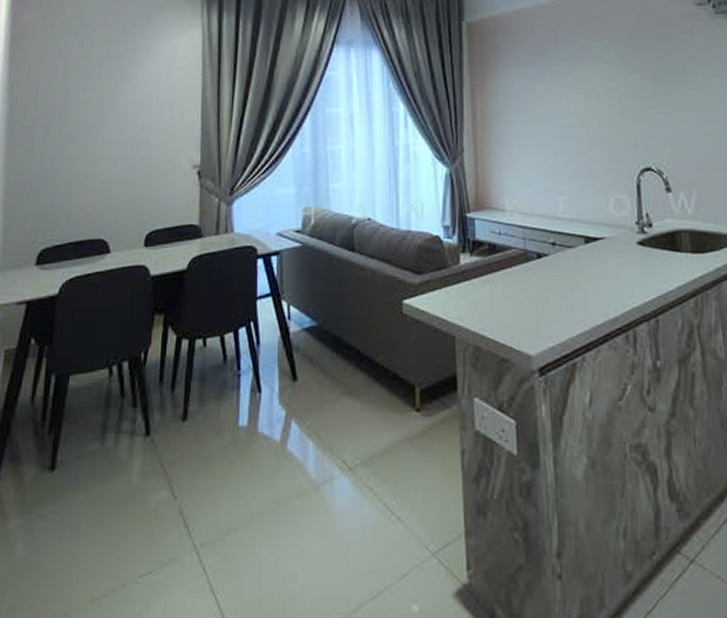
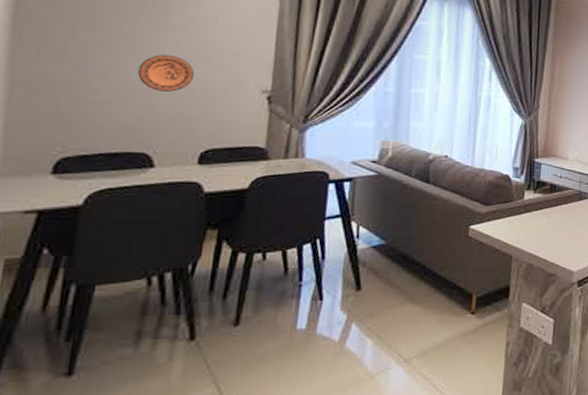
decorative plate: none [95,140,138,177] -> present [137,54,195,92]

